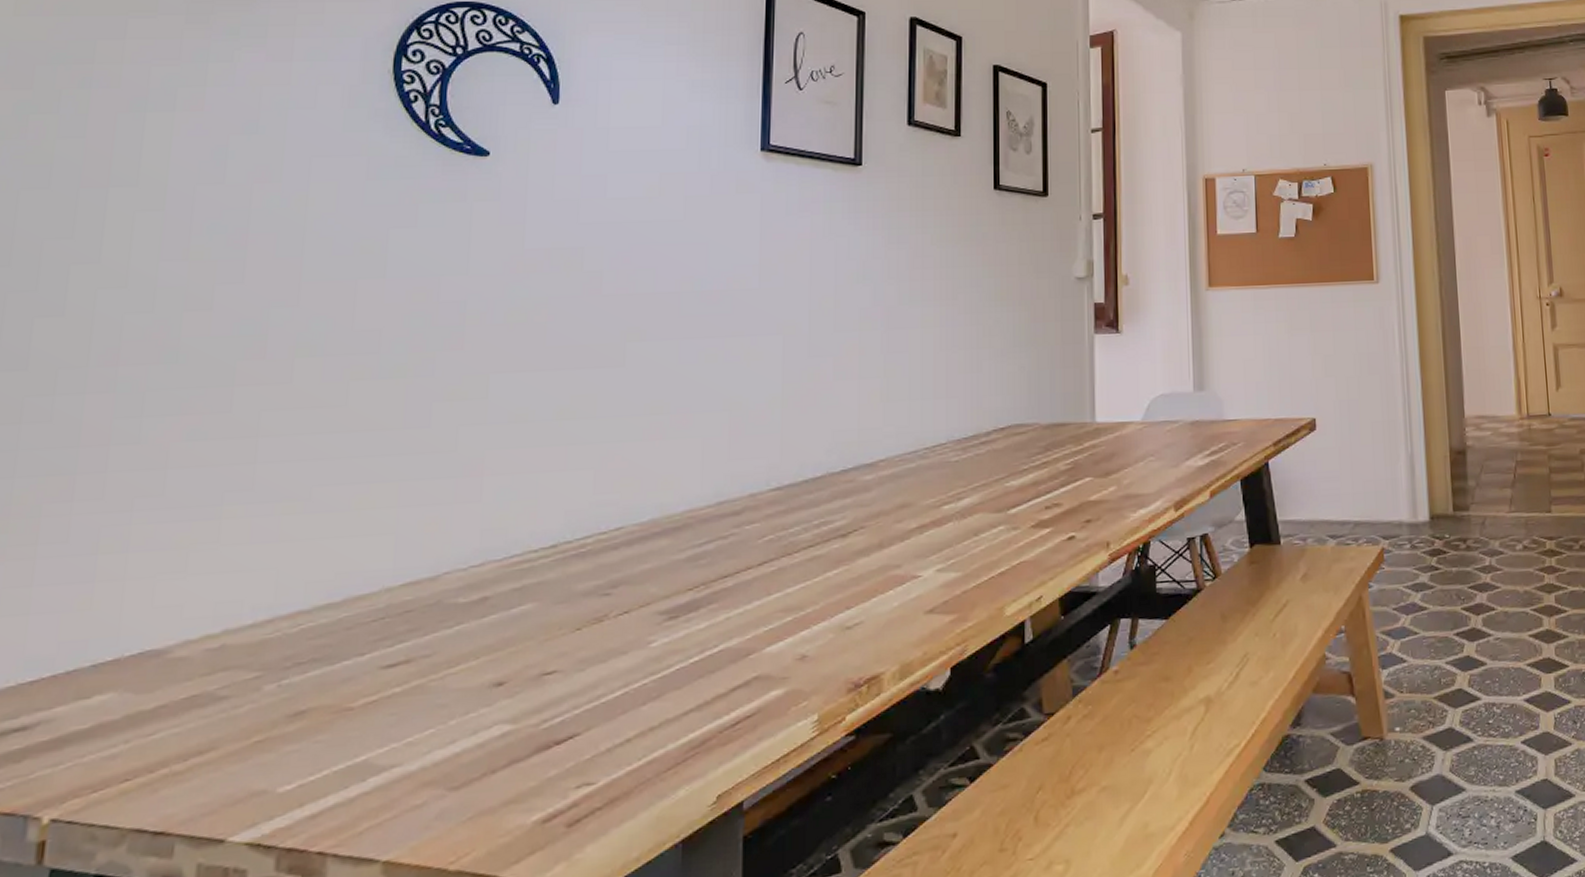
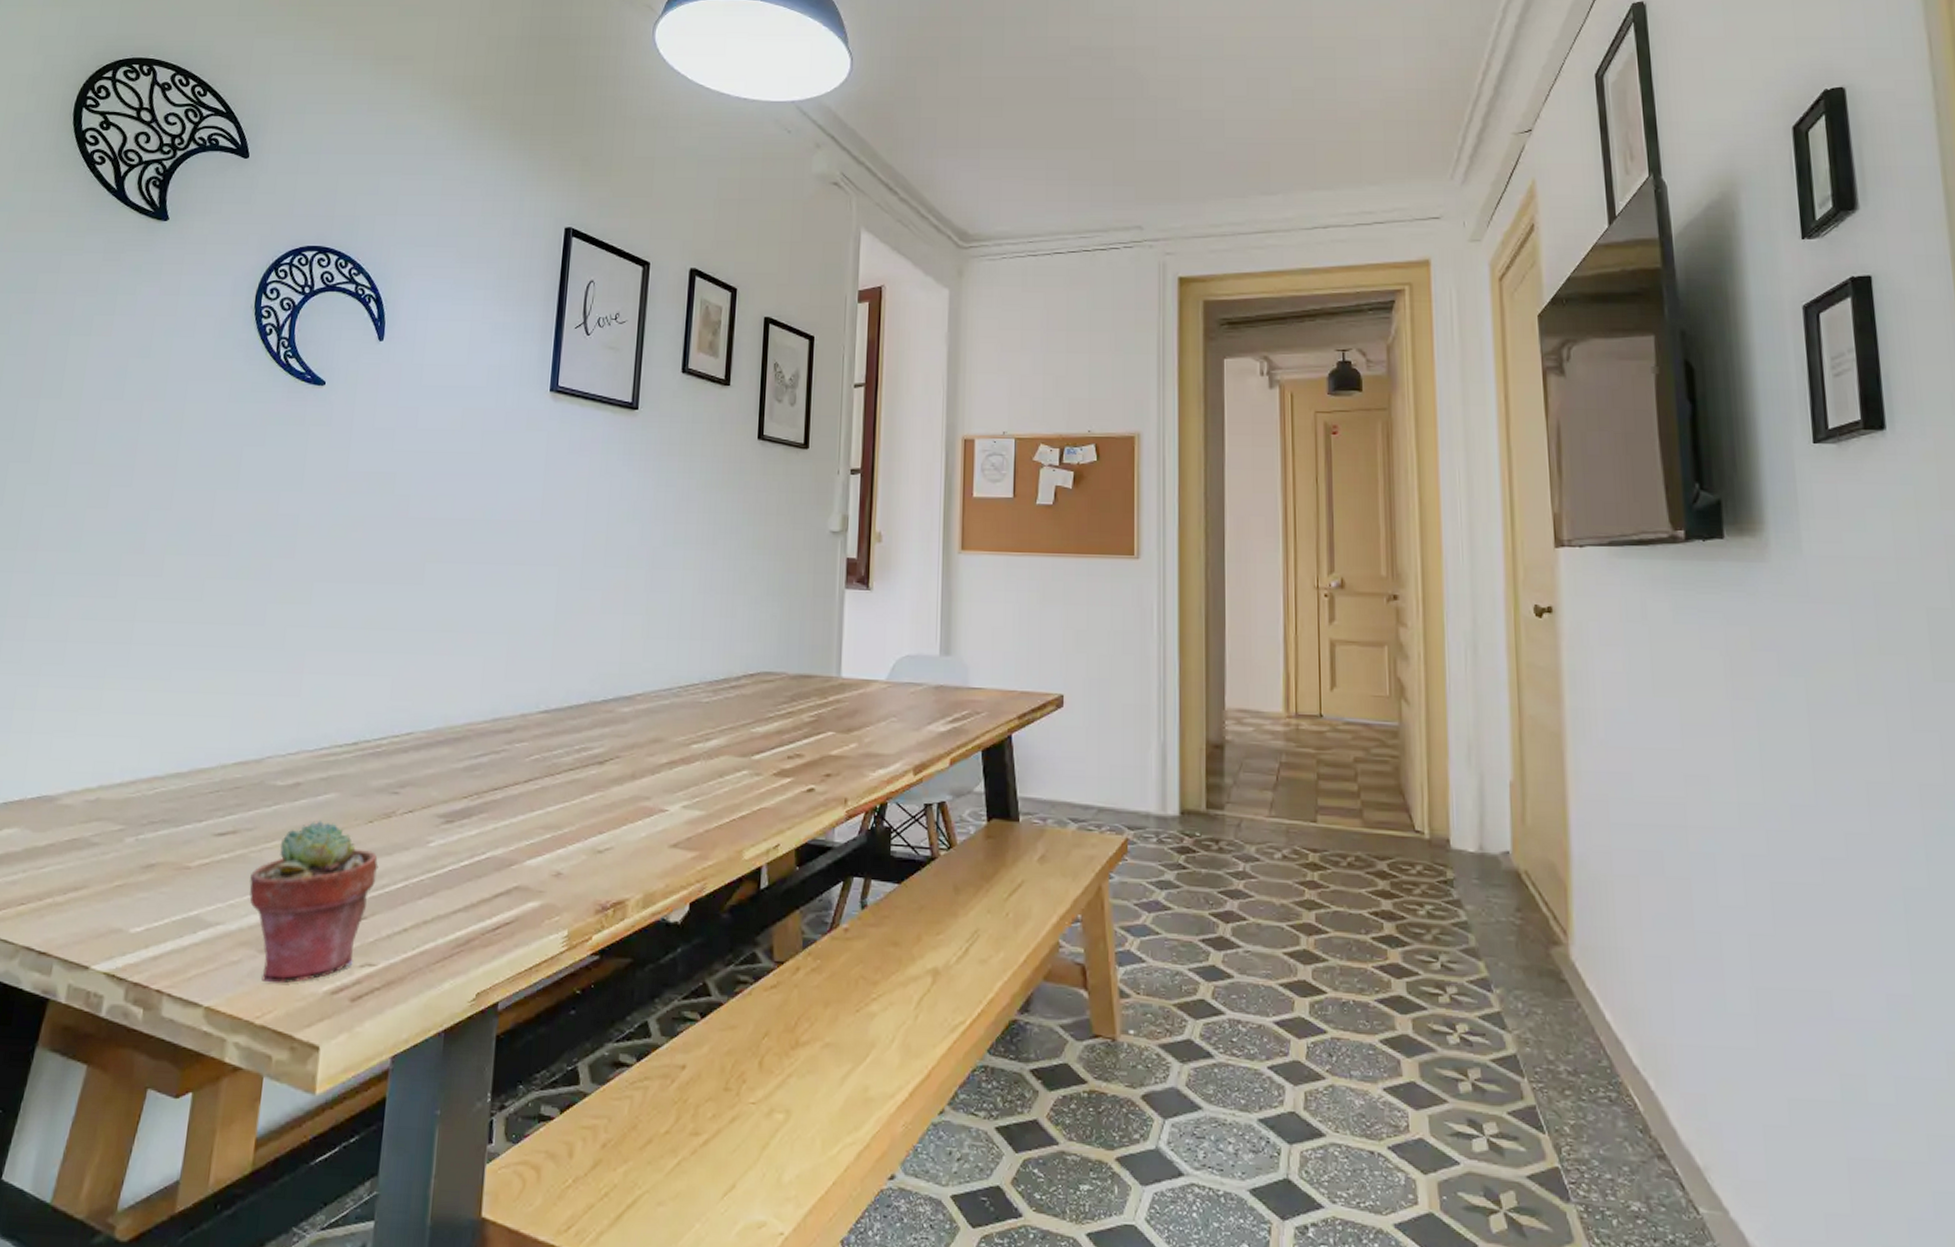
potted succulent: none [431,635,591,823] -> present [249,821,379,984]

